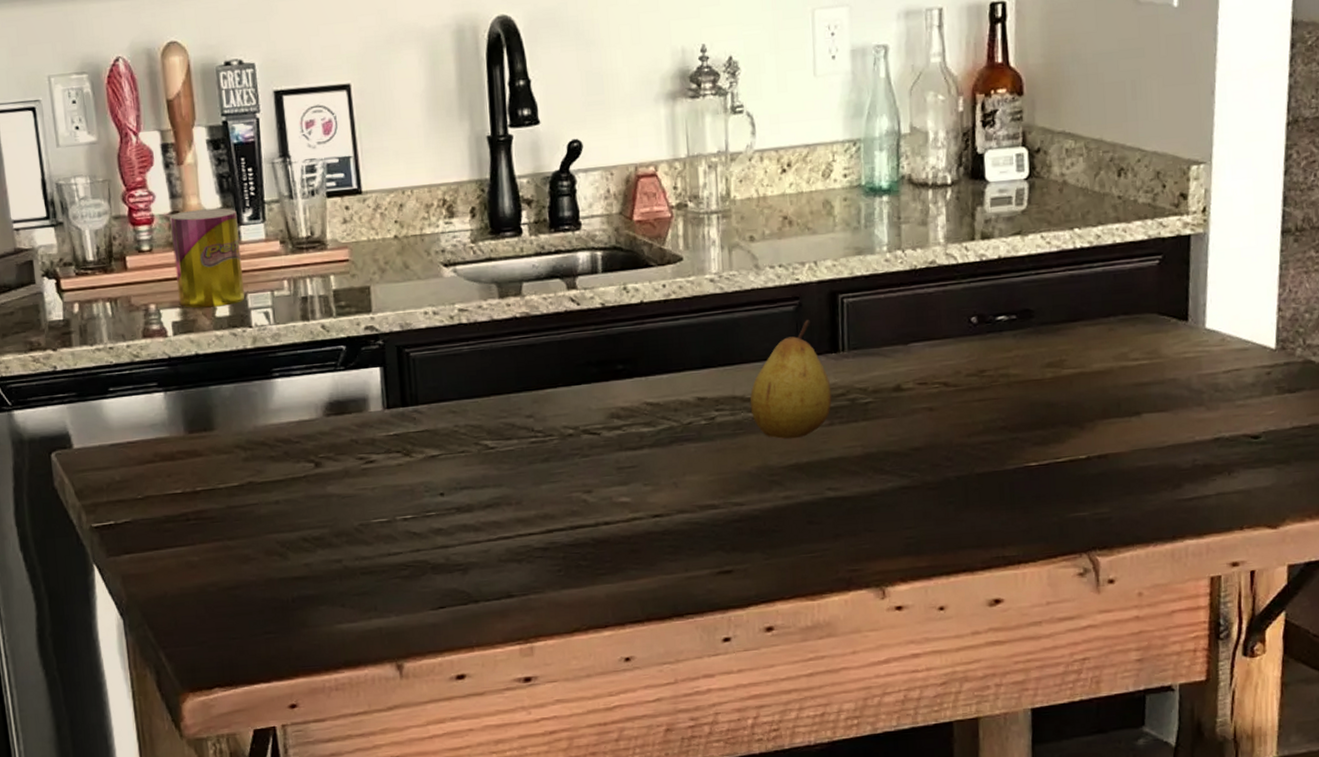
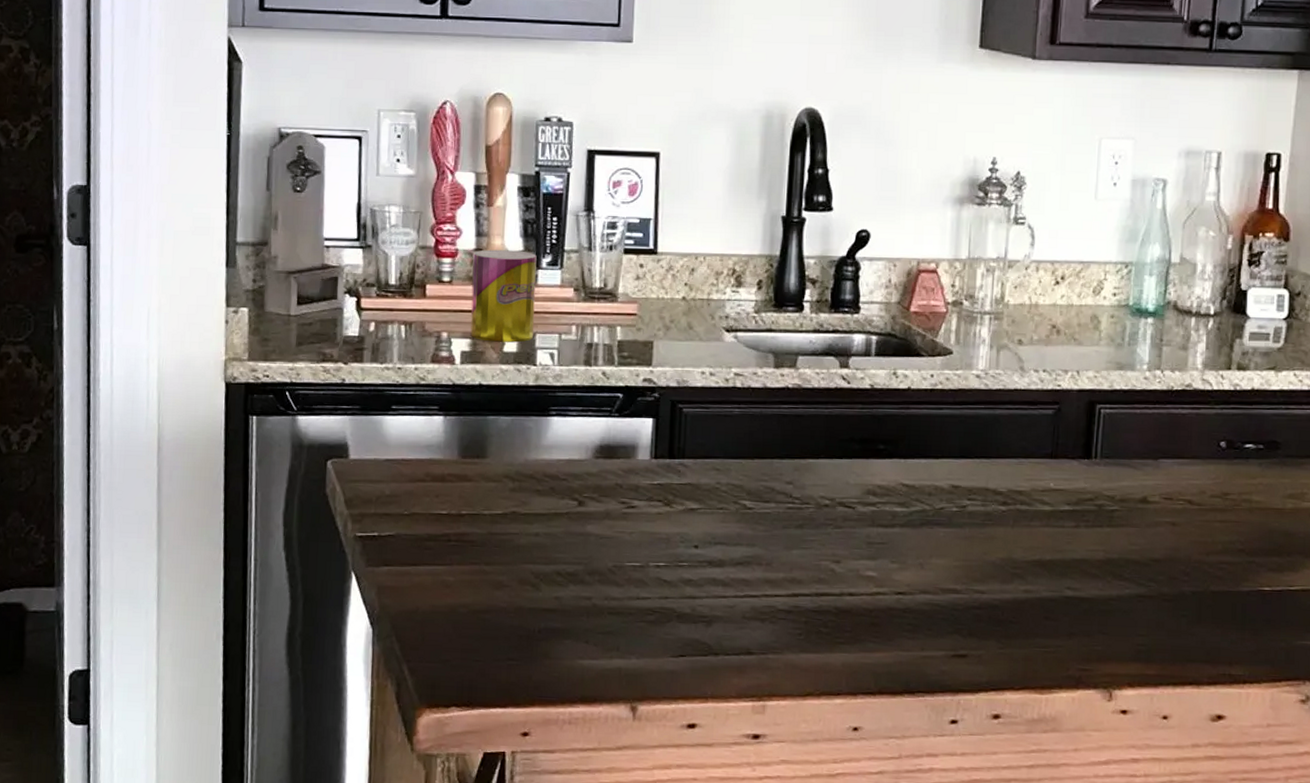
fruit: present [749,320,832,439] -> none [1001,425,1081,536]

